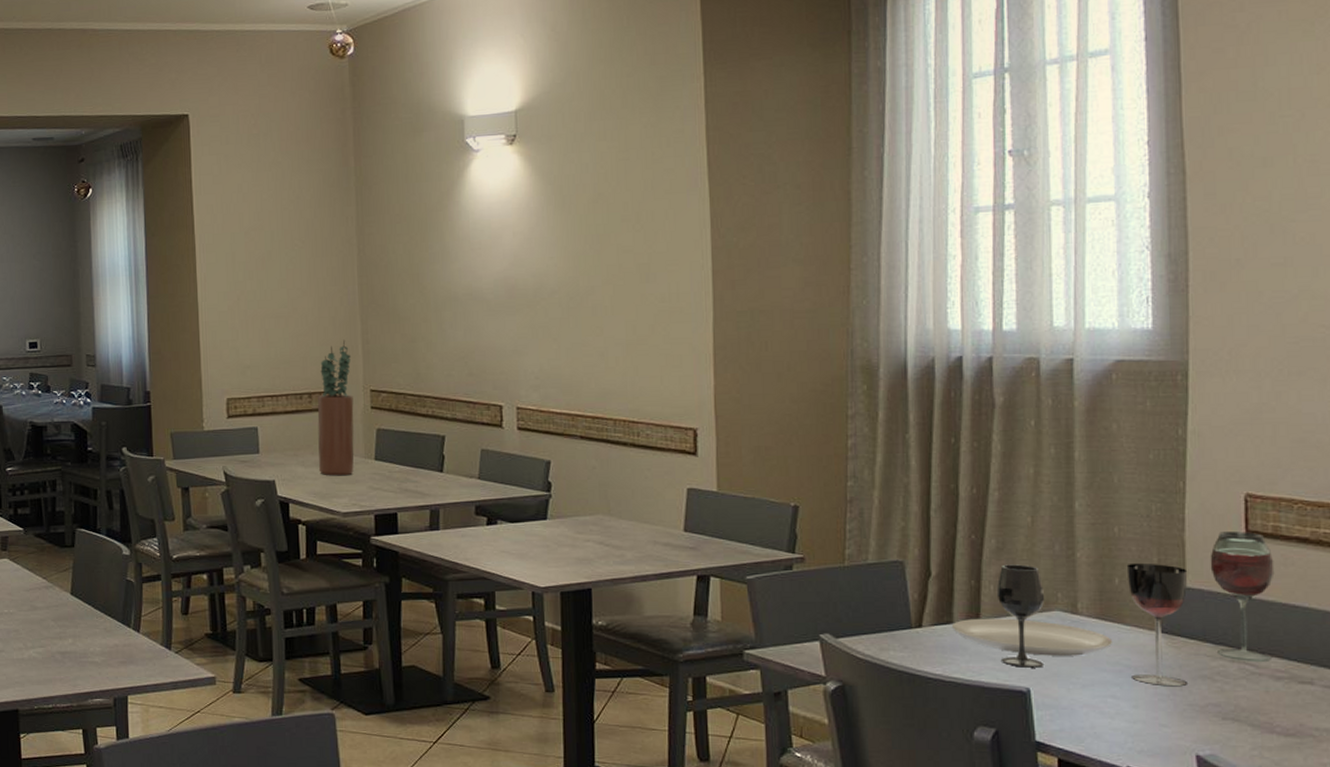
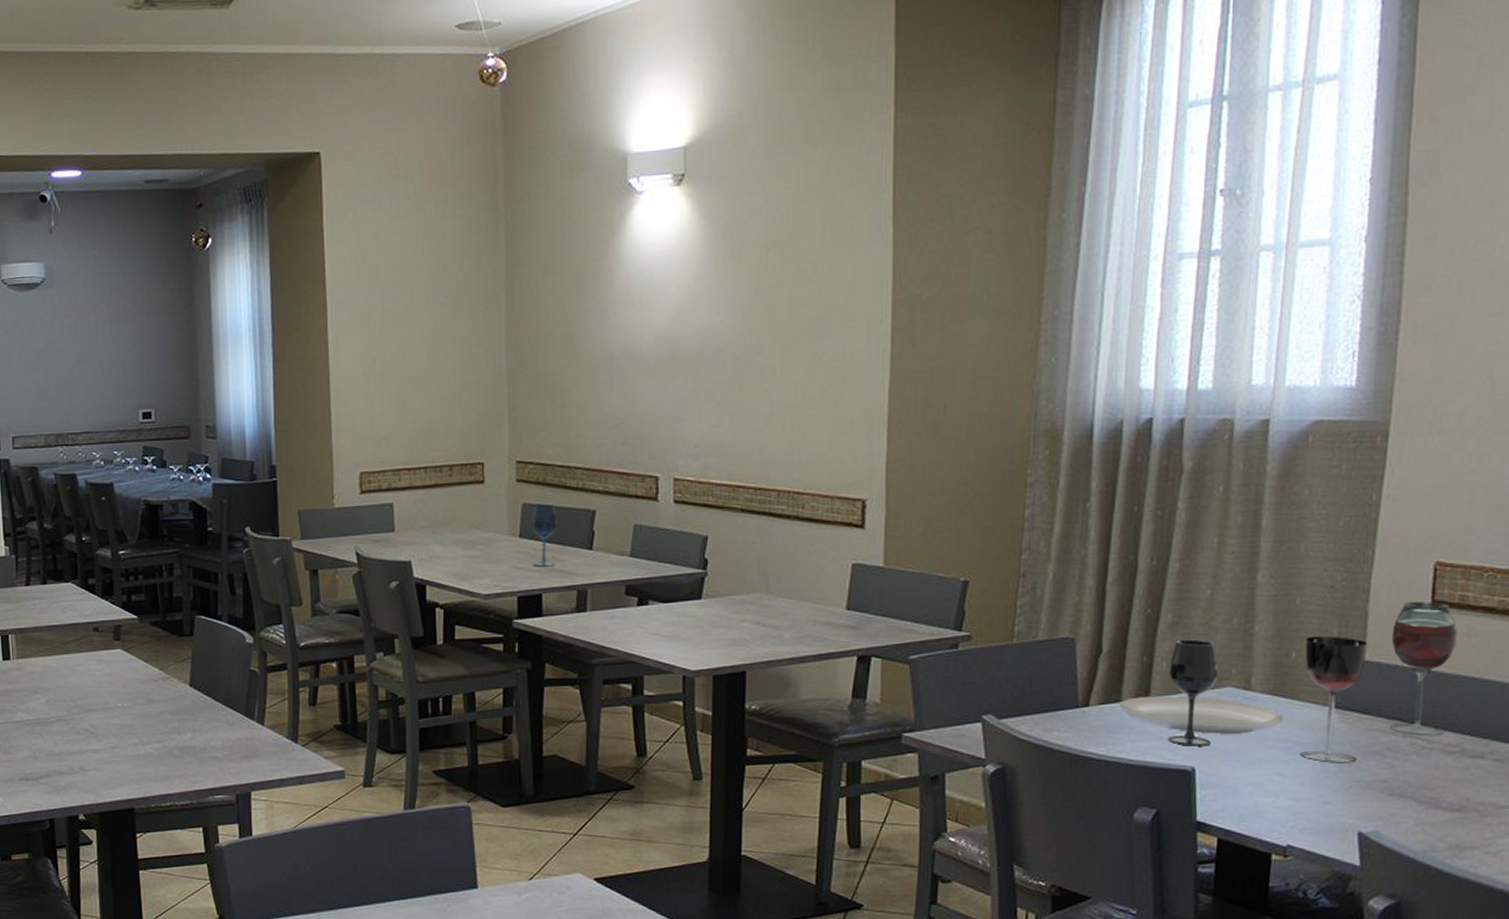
vase: present [317,339,354,476] -> none [458,406,498,555]
wineglass: none [386,429,410,488] -> present [532,504,557,567]

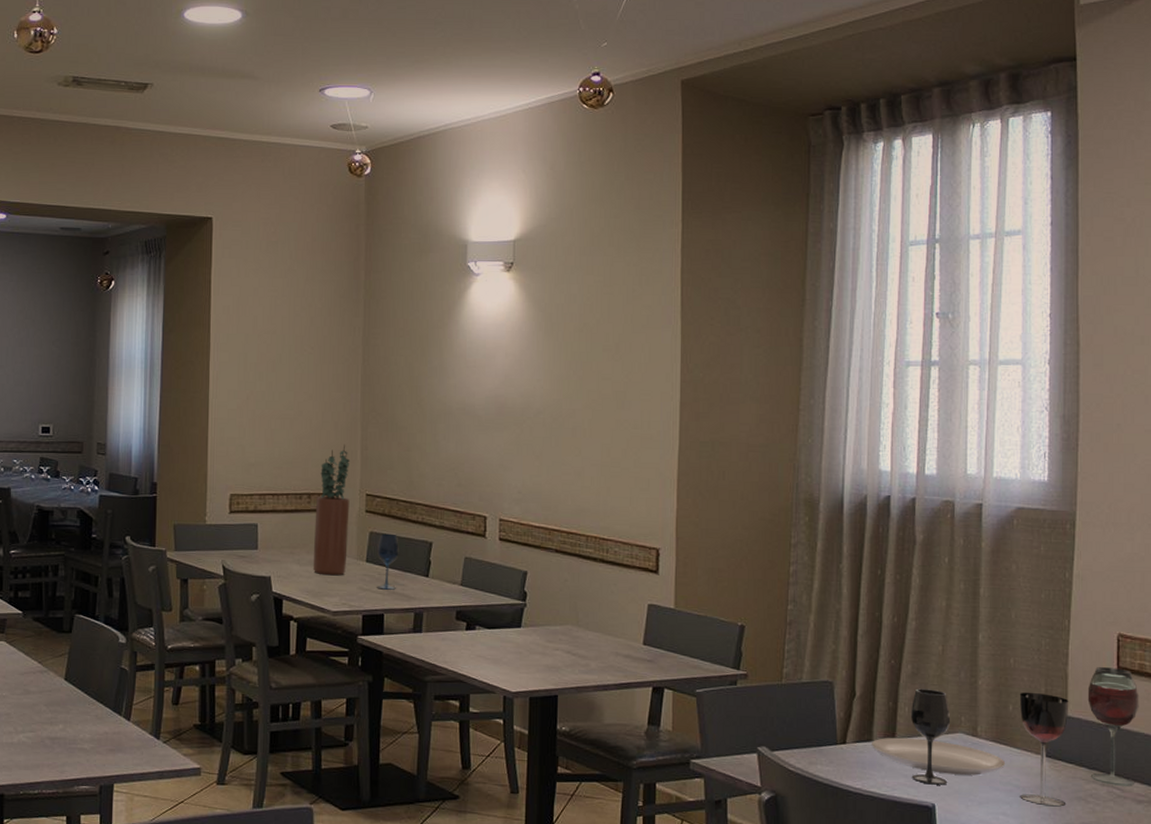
vase: none [458,406,498,555] -> present [312,444,351,576]

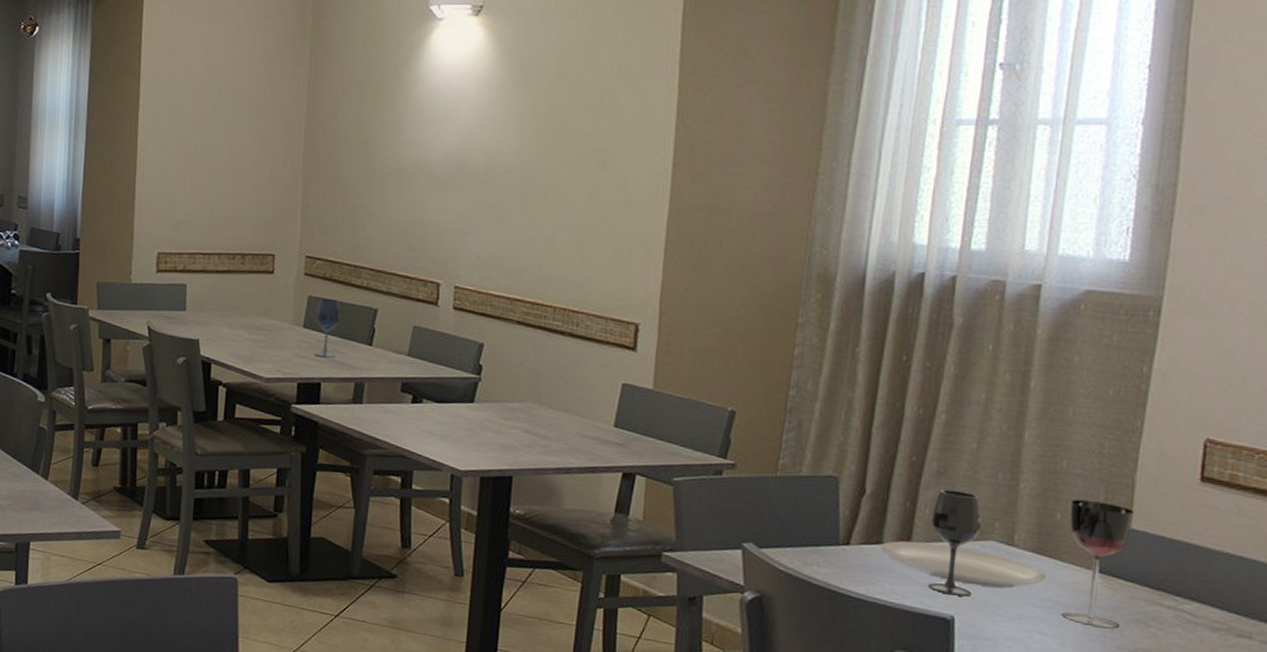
vase: present [312,444,351,576] -> none [244,202,290,341]
wineglass: present [1087,667,1139,787] -> none [1155,475,1227,613]

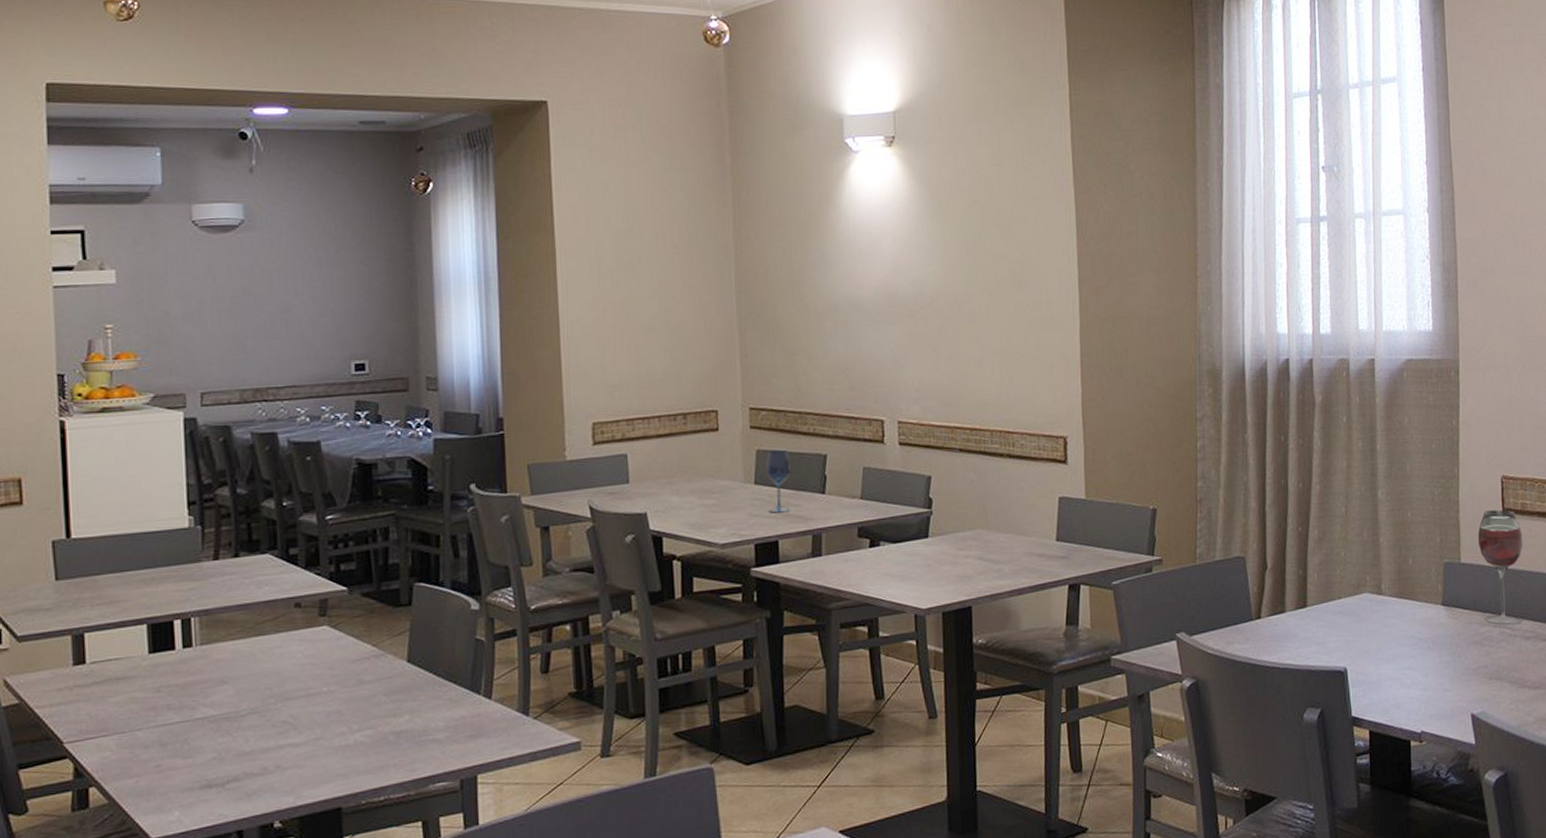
plate: present [881,541,1047,589] -> none [1285,603,1409,636]
wine glass: present [927,489,982,597] -> none [1319,552,1358,649]
wineglass: present [1062,499,1135,629] -> none [1417,543,1463,654]
wineglass: none [1155,475,1227,613] -> present [1477,509,1523,626]

